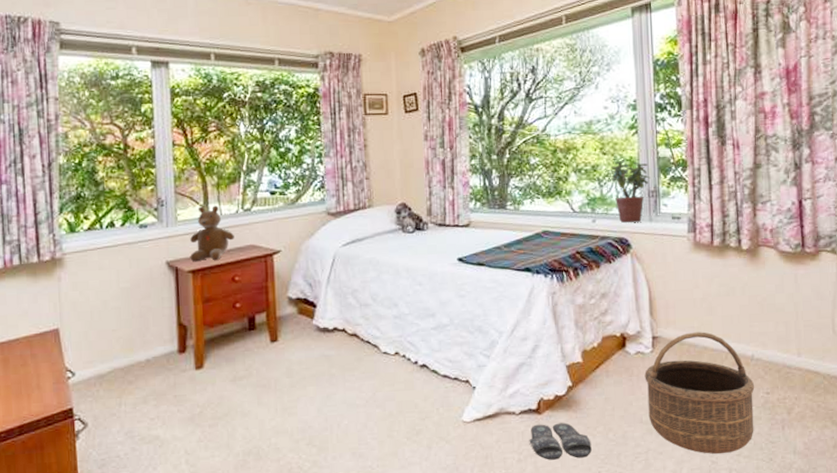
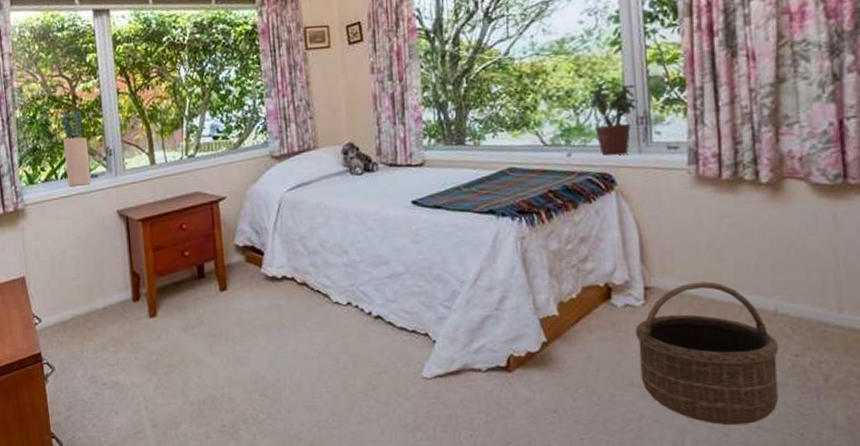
vase: none [110,153,139,237] -> present [61,104,91,187]
stuffed bear: present [190,205,234,262] -> none [138,153,180,211]
slippers: present [529,422,592,460] -> none [498,382,572,423]

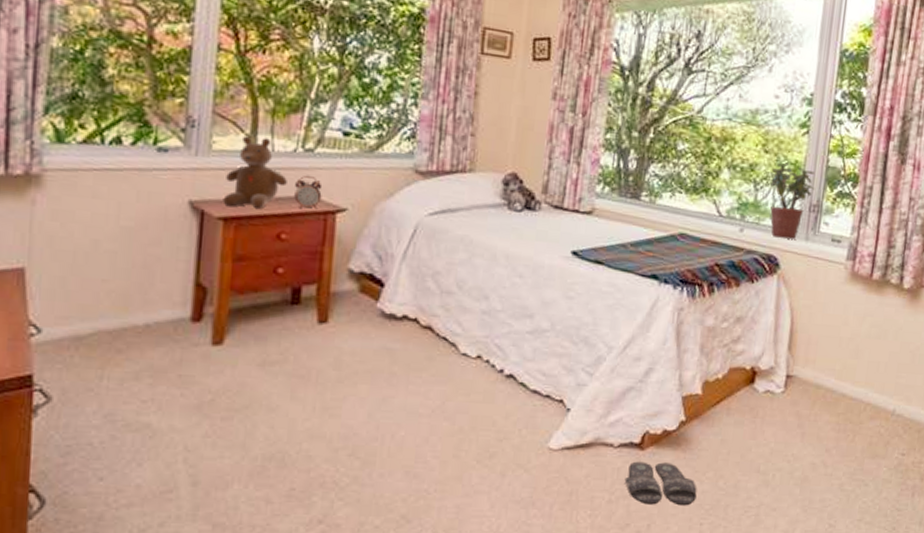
vase: present [61,104,91,187] -> none [119,48,160,160]
stuffed bear: none [138,153,180,211] -> present [222,135,287,209]
alarm clock: none [186,176,206,203] -> present [294,176,323,209]
slippers: none [498,382,572,423] -> present [624,461,697,506]
basket: present [635,281,779,426] -> none [767,375,891,517]

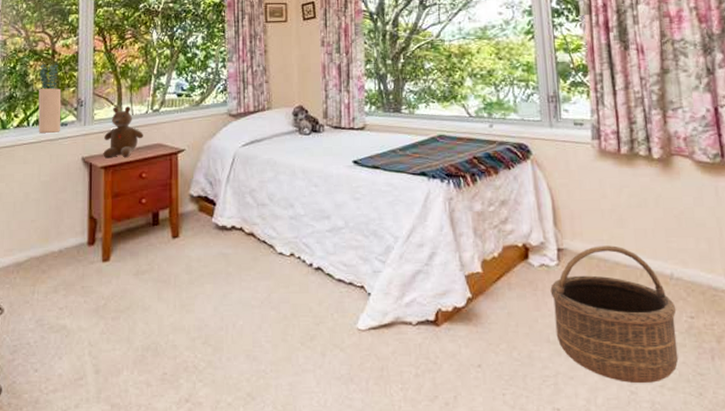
vase: none [119,48,160,160] -> present [38,58,61,134]
alarm clock: present [294,176,323,209] -> none [149,129,167,154]
slippers: present [624,461,697,506] -> none [427,337,495,377]
basket: none [767,375,891,517] -> present [550,245,679,384]
potted plant: present [770,162,815,240] -> none [507,65,550,129]

